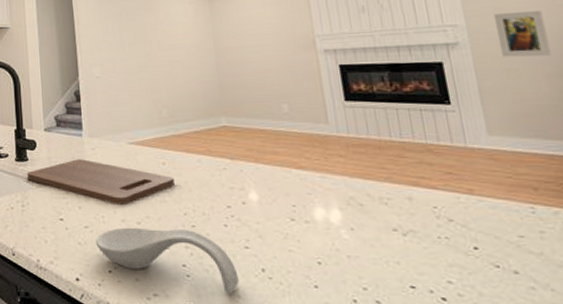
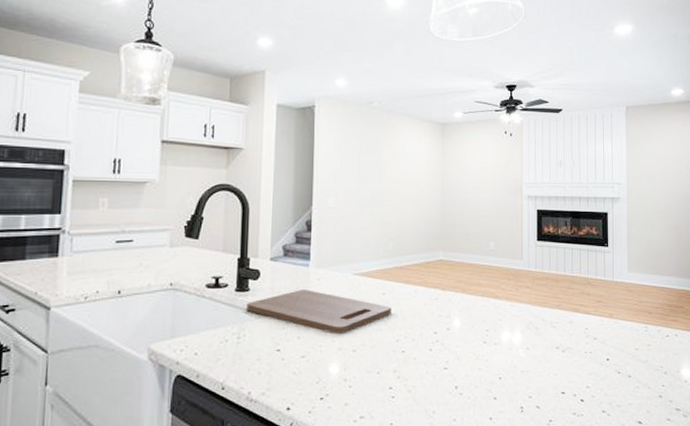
spoon rest: present [96,227,239,294] -> none [311,355,436,410]
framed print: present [493,10,551,57] -> none [644,176,674,213]

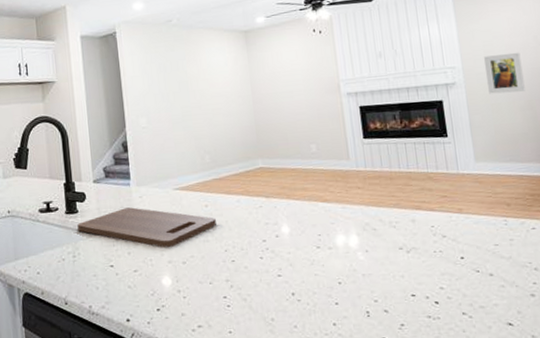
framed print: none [644,176,674,213] -> present [483,52,525,94]

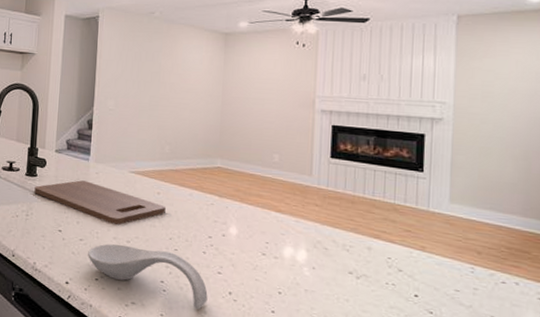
spoon rest: none [145,264,273,318] -> present [88,244,208,310]
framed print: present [483,52,525,94] -> none [479,97,524,141]

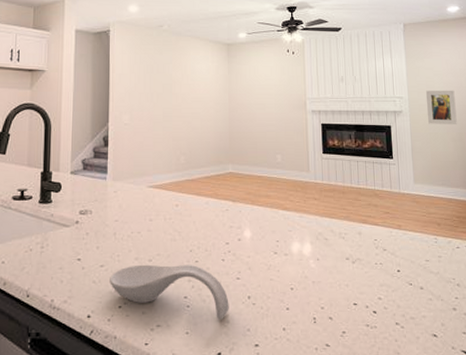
cutting board: present [34,180,166,225] -> none [49,201,184,244]
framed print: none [479,97,524,141] -> present [425,90,457,125]

